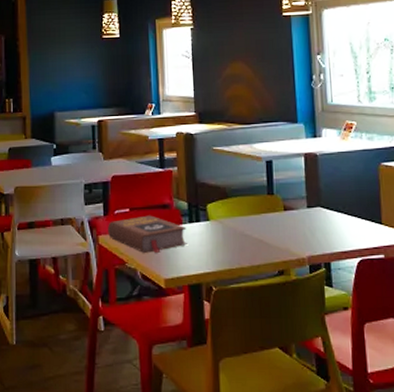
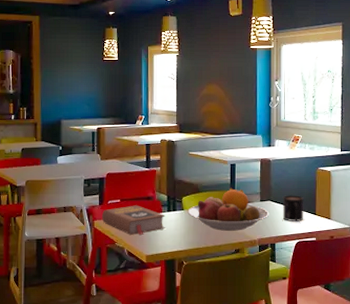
fruit bowl: none [214,191,320,247] -> present [187,187,270,231]
mug: none [336,198,367,233] -> present [282,194,304,221]

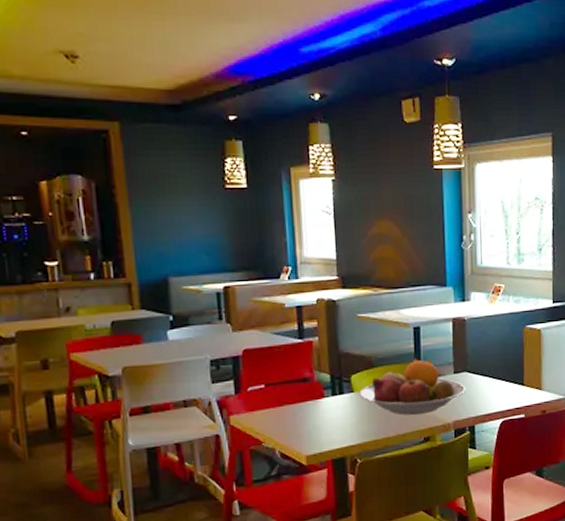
book: present [101,205,165,235] -> none [239,390,330,431]
mug: present [282,194,304,221] -> none [482,361,510,397]

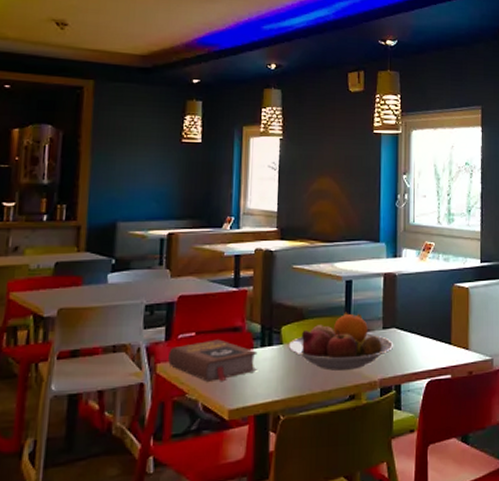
book: none [239,390,330,431] -> present [167,339,258,382]

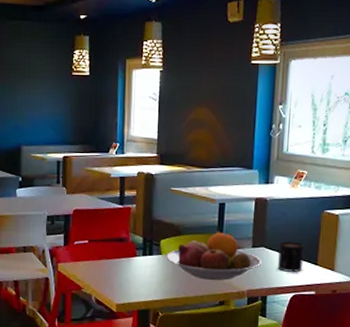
book: present [167,339,258,382] -> none [66,247,140,281]
mug: none [410,318,437,354] -> present [277,240,305,272]

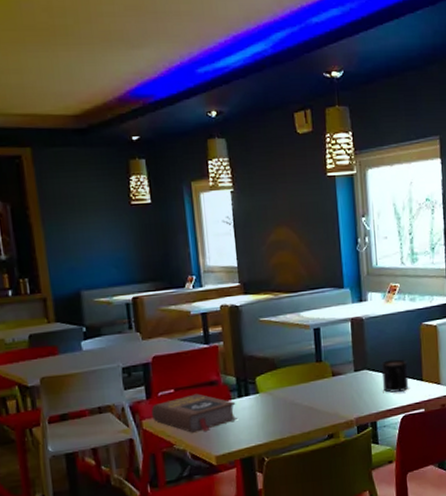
book: none [66,247,140,281] -> present [151,393,237,433]
fruit bowl: present [166,230,262,280] -> none [264,358,367,414]

